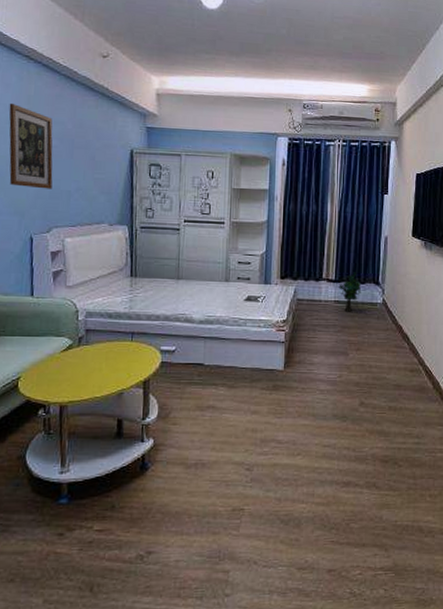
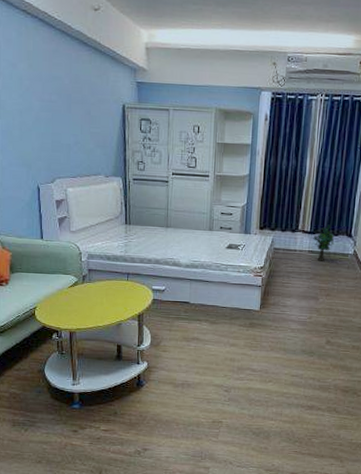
wall art: present [9,103,53,189] -> none [11,58,54,143]

